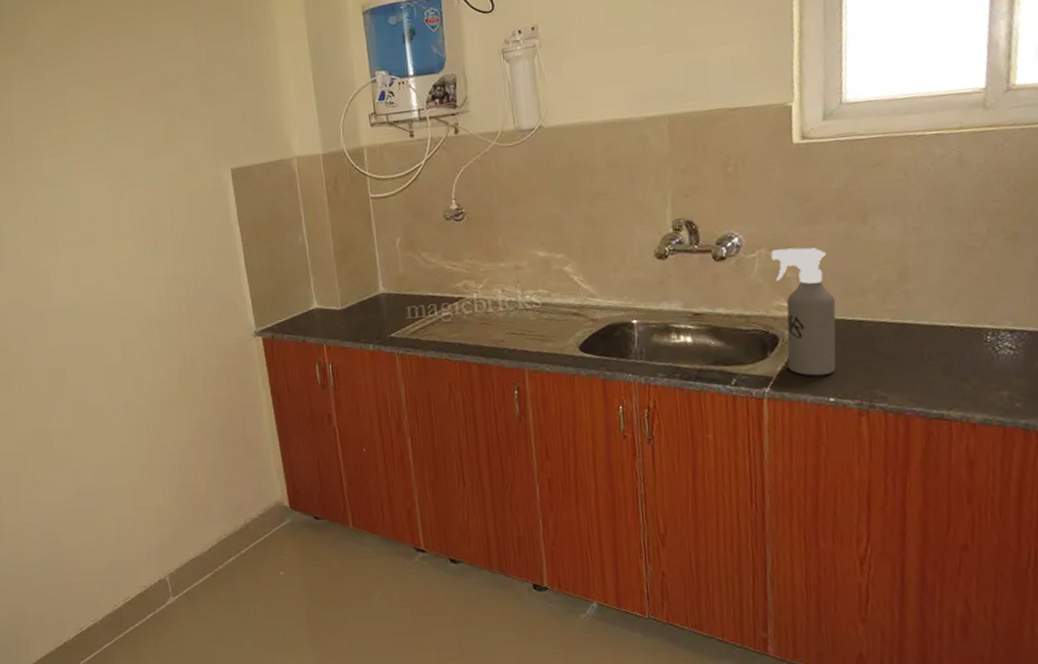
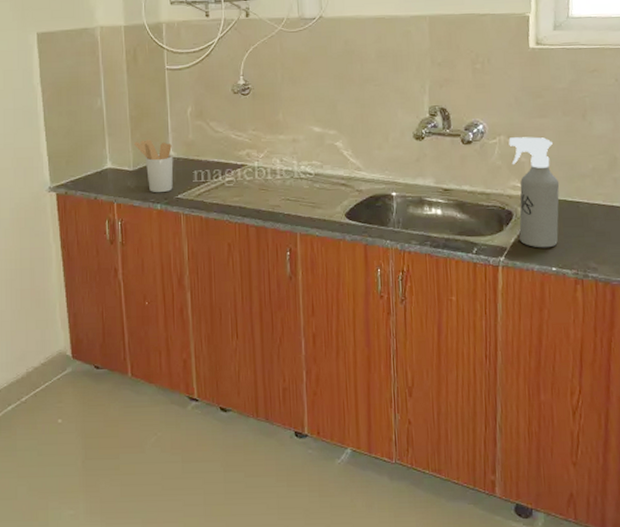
utensil holder: none [341,275,385,333] -> present [134,140,174,193]

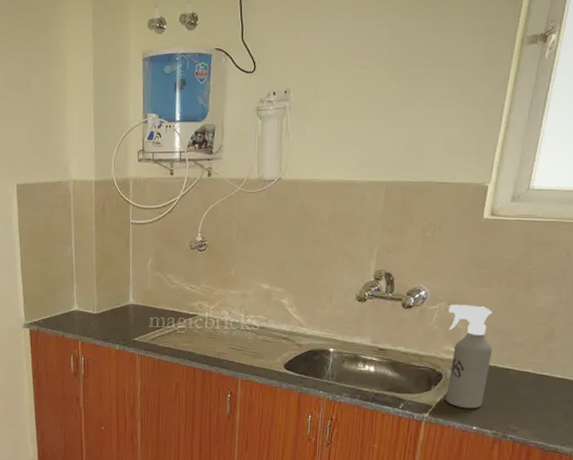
utensil holder: present [134,140,174,193] -> none [99,287,133,335]

